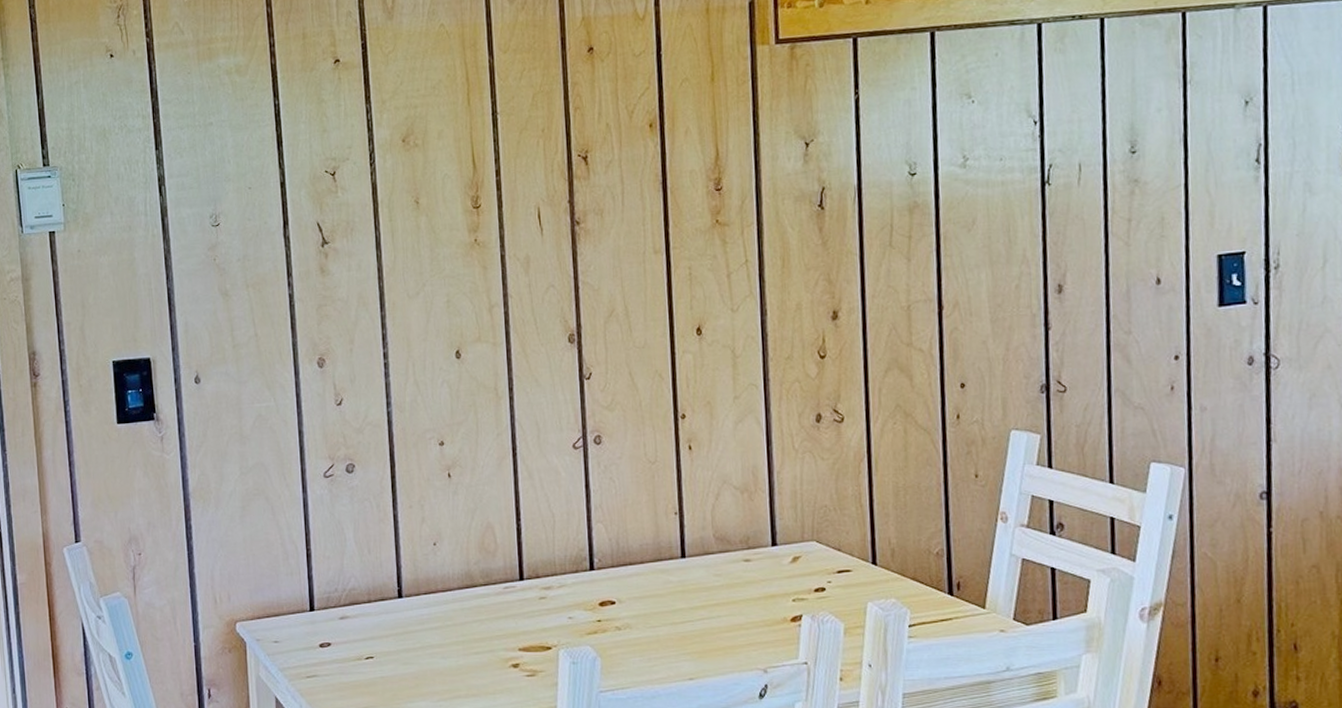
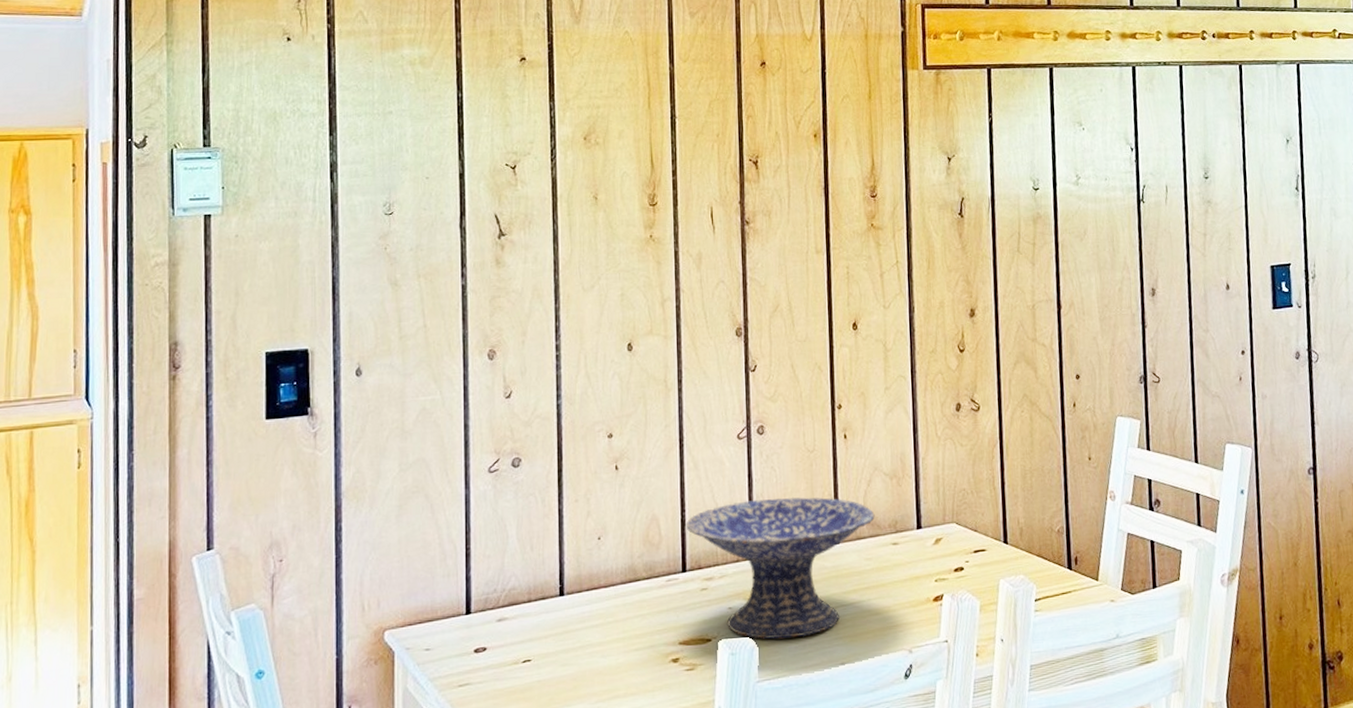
decorative bowl: none [521,509,724,651] -> present [686,497,875,639]

